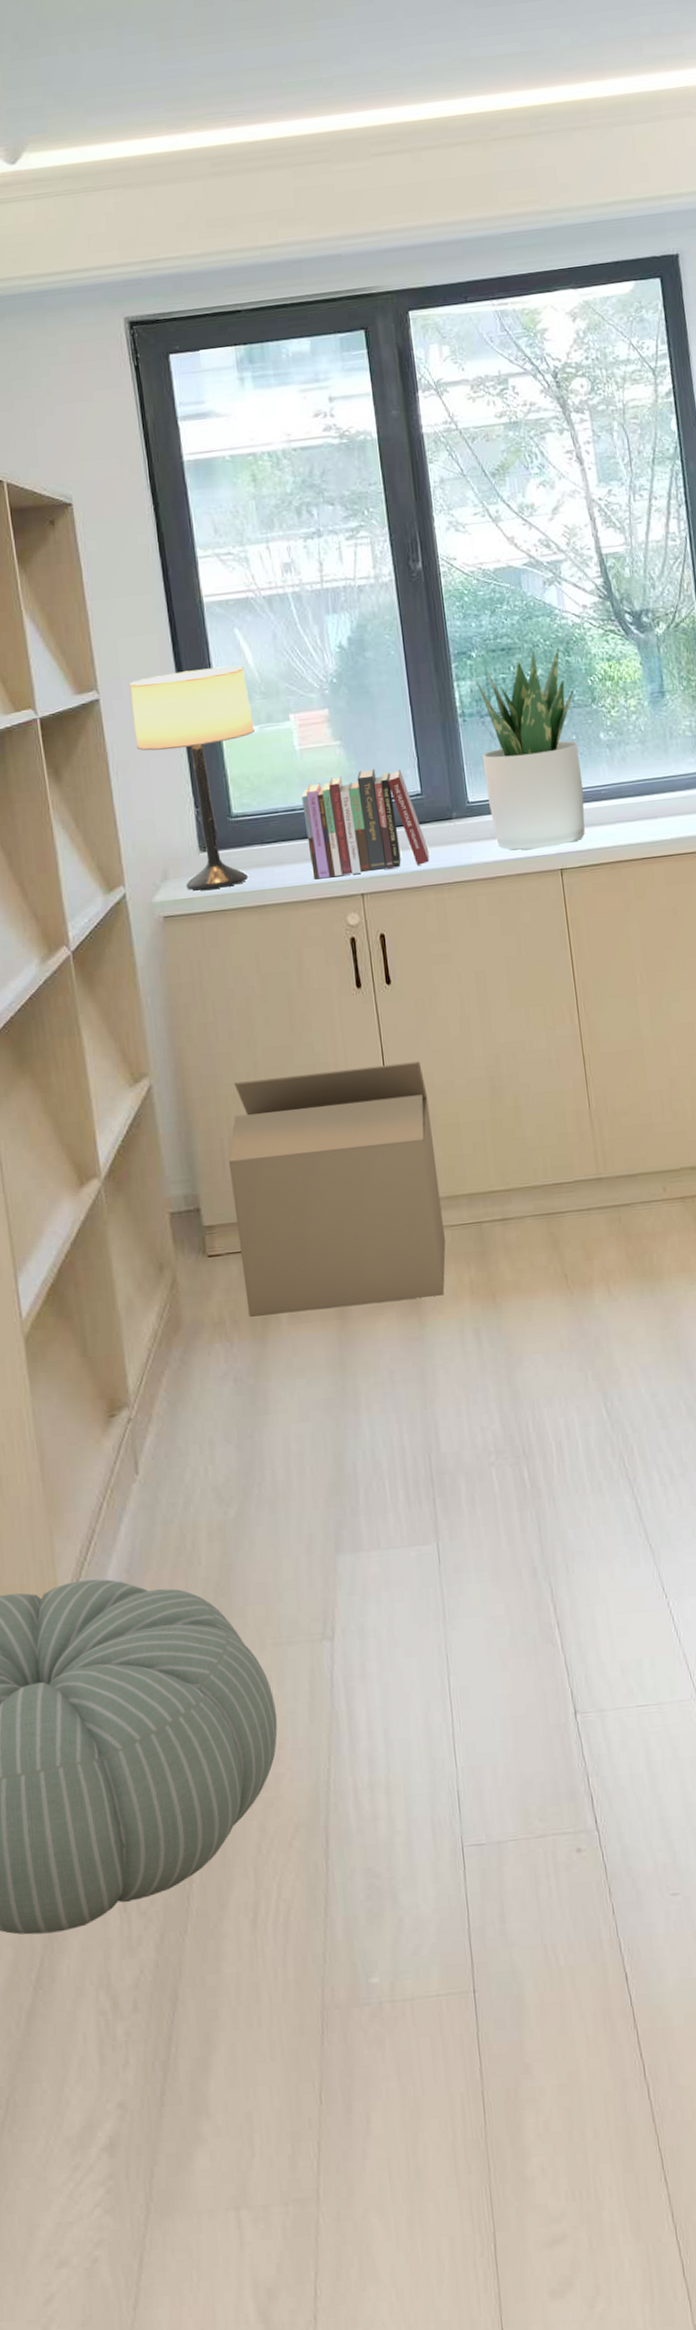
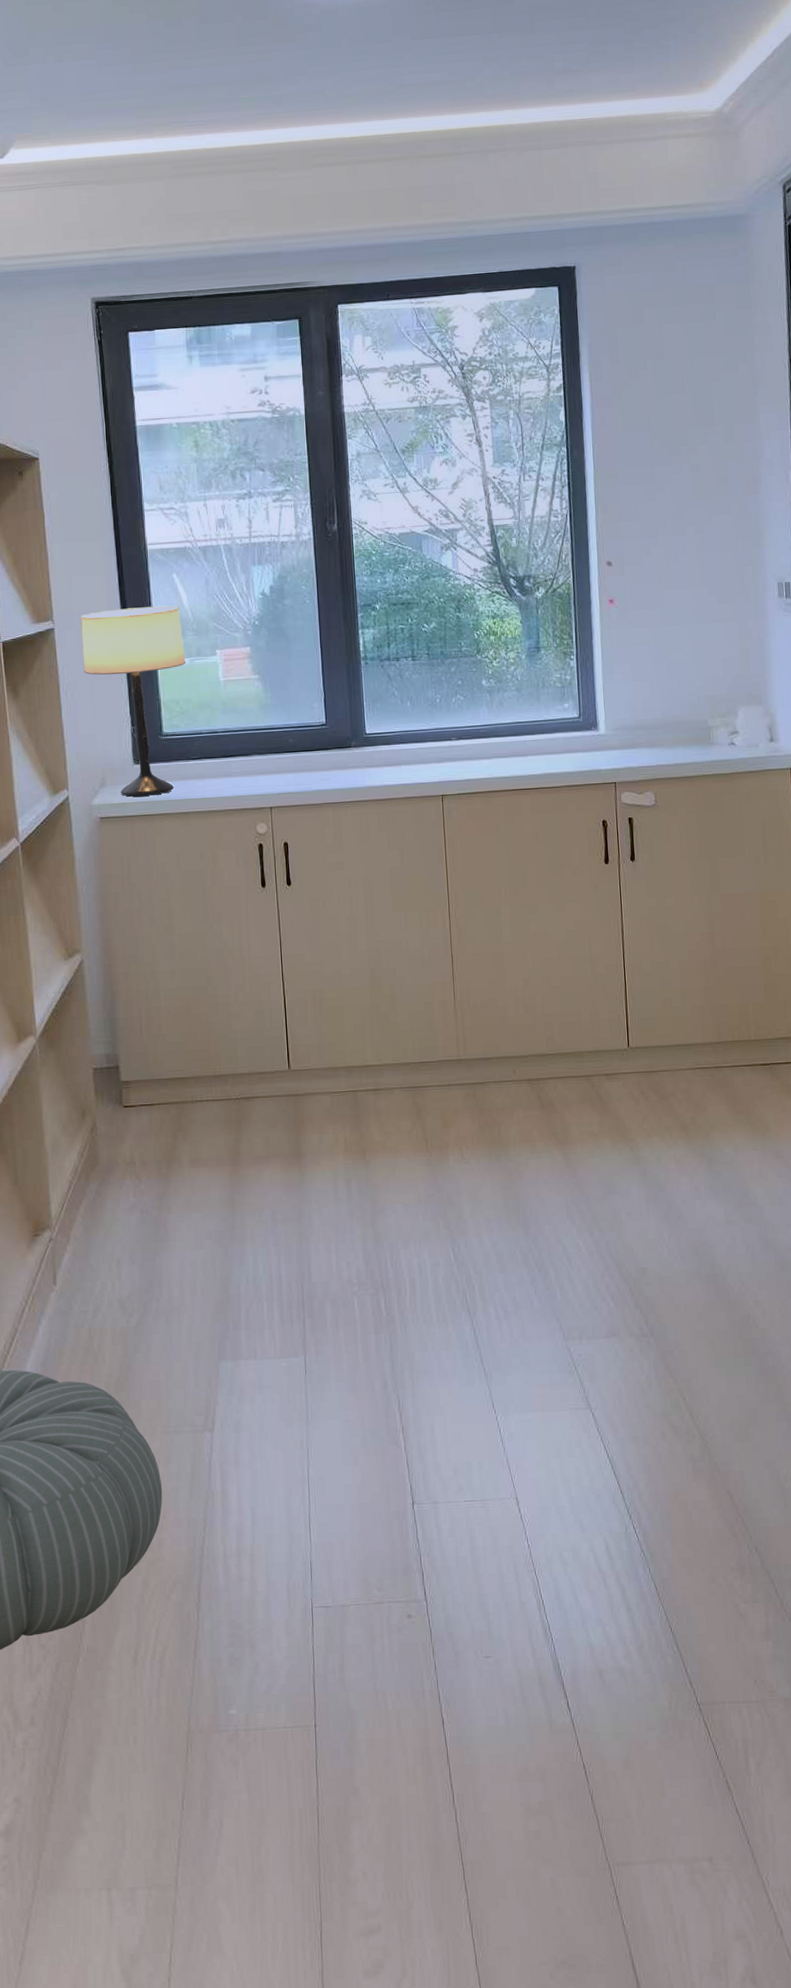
cardboard box: present [228,1061,446,1317] -> none [145,952,326,1159]
books: present [301,769,430,880] -> none [223,700,330,793]
planter: present [476,647,585,850] -> none [379,604,466,777]

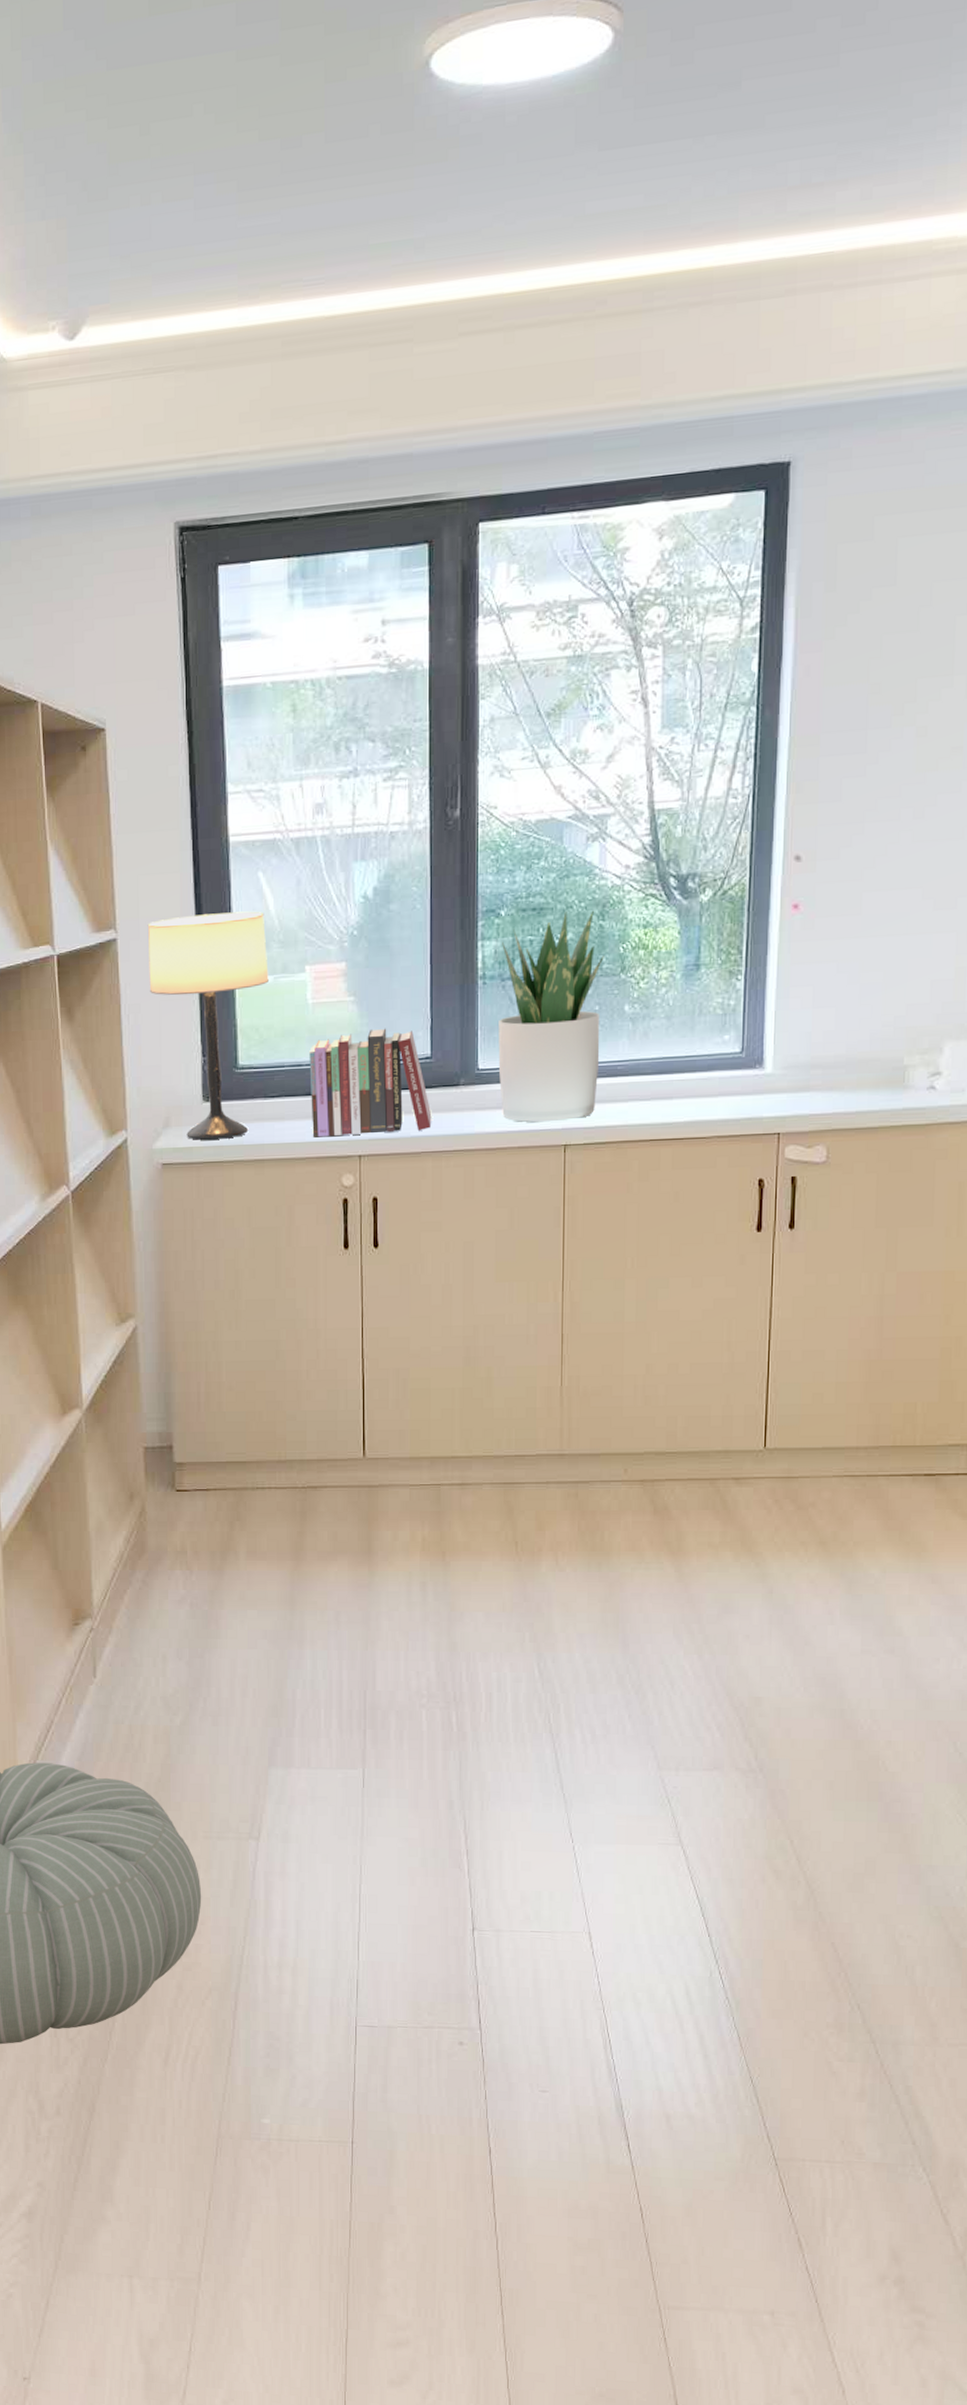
books: none [223,700,330,793] -> present [309,1028,432,1138]
planter: none [379,604,466,777] -> present [498,910,604,1123]

